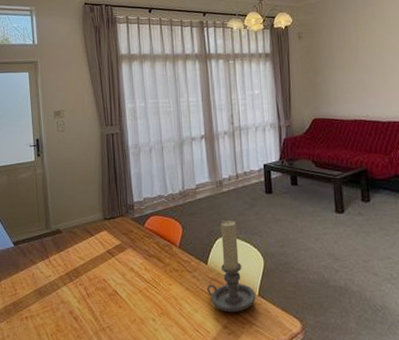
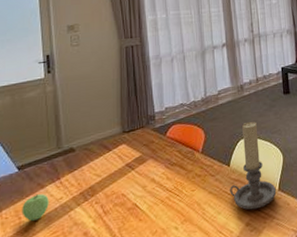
apple: none [17,269,40,293] -> present [21,193,49,221]

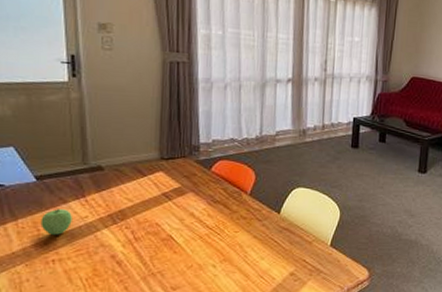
candle holder: present [230,121,277,210] -> none [277,170,328,261]

